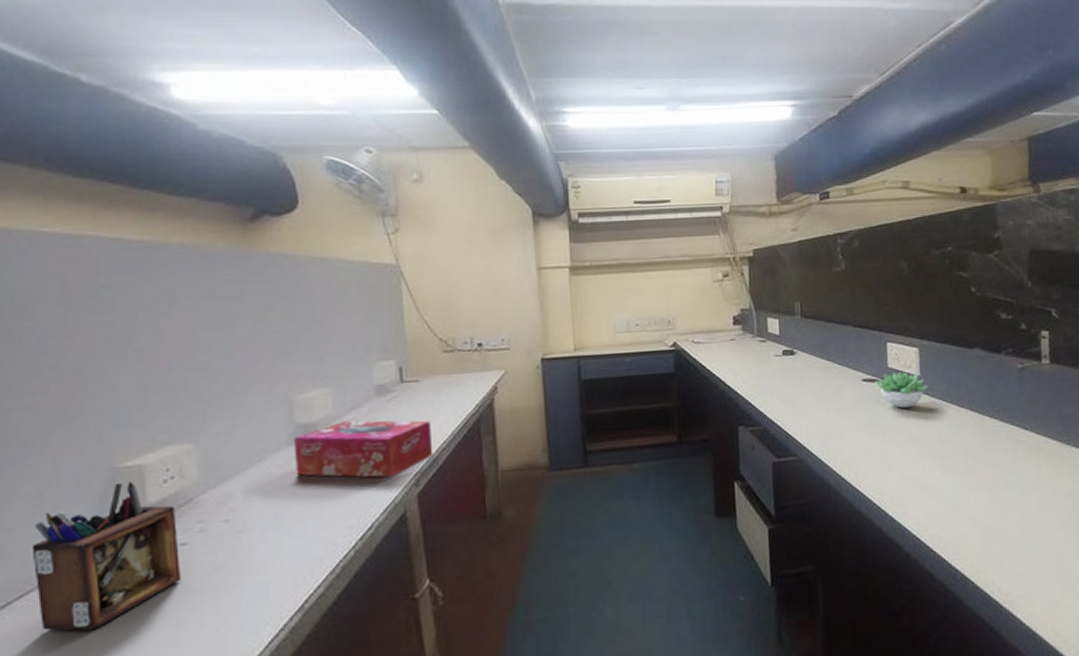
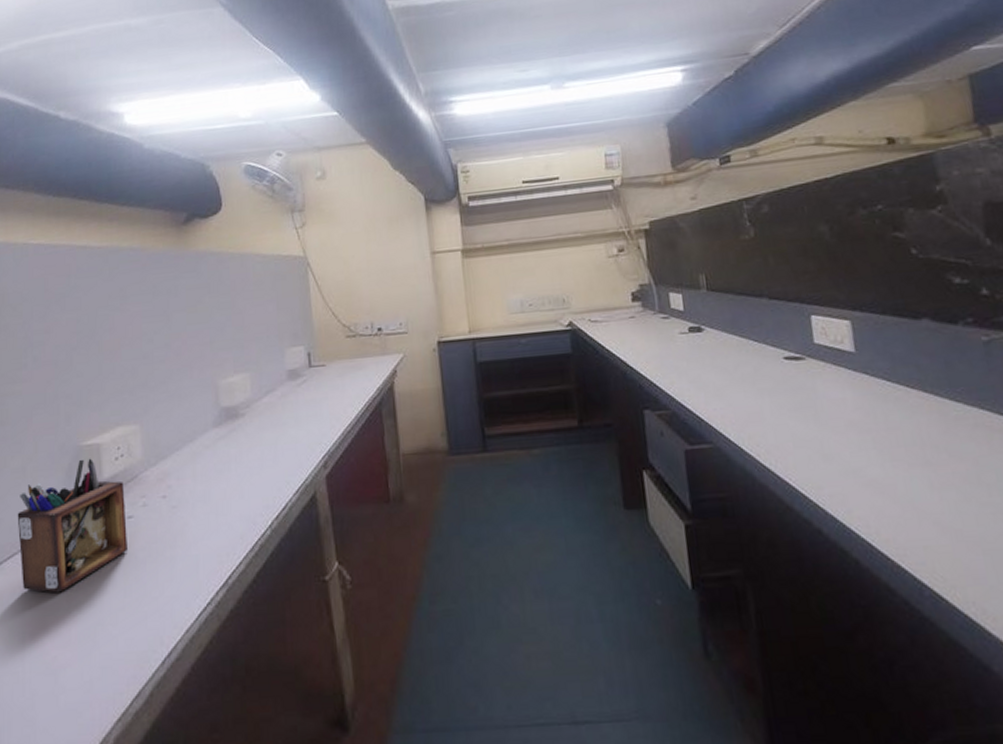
tissue box: present [293,420,434,478] -> none [218,403,340,460]
succulent plant: present [876,372,929,408] -> none [800,348,868,390]

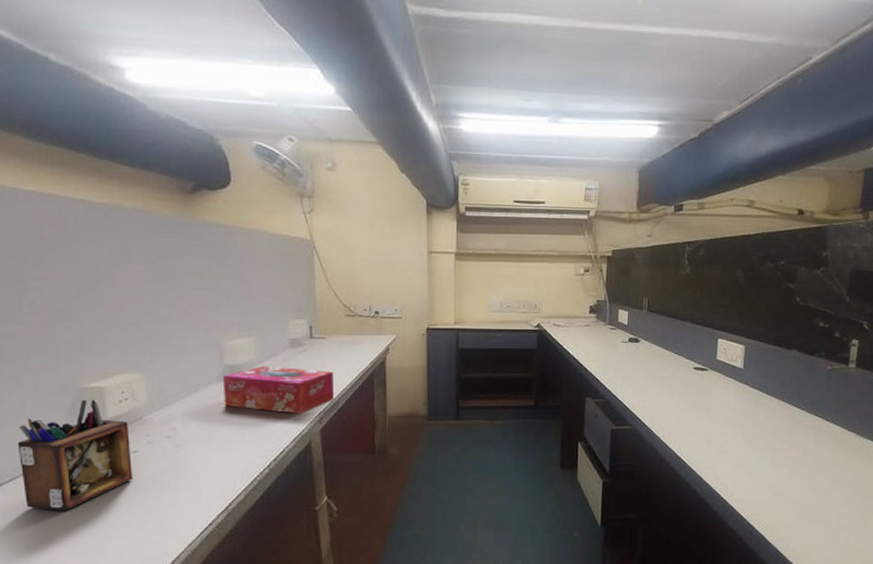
tissue box: none [218,403,340,460] -> present [222,366,335,414]

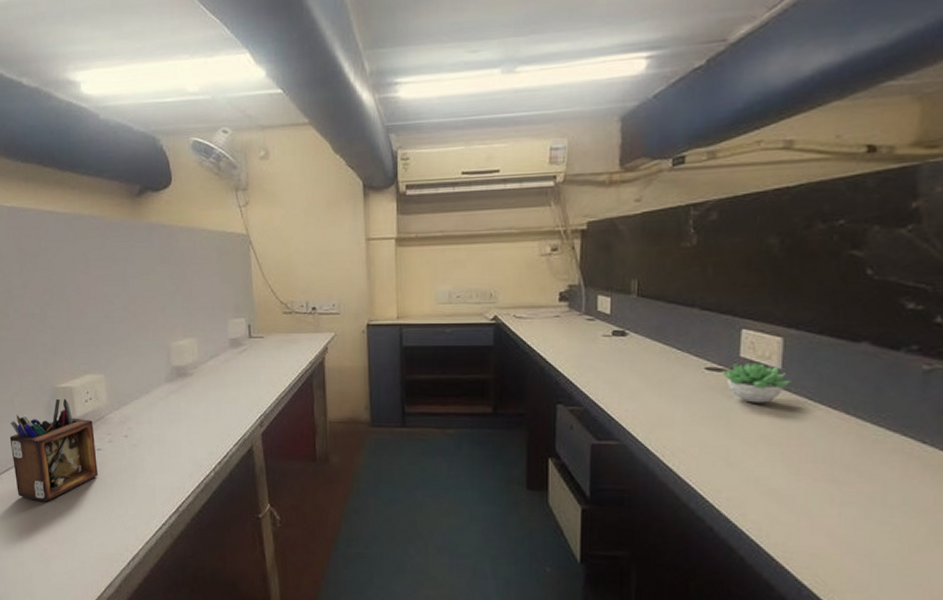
tissue box: present [222,366,335,414] -> none [170,367,274,417]
succulent plant: none [705,364,750,394] -> present [722,363,792,403]

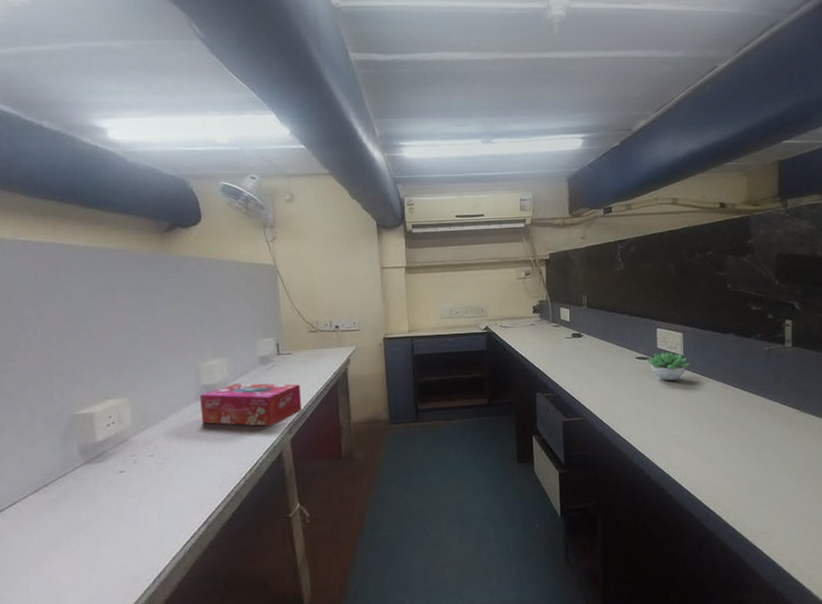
desk organizer: present [9,398,98,502] -> none [16,425,120,533]
tissue box: none [170,367,274,417] -> present [199,383,302,427]

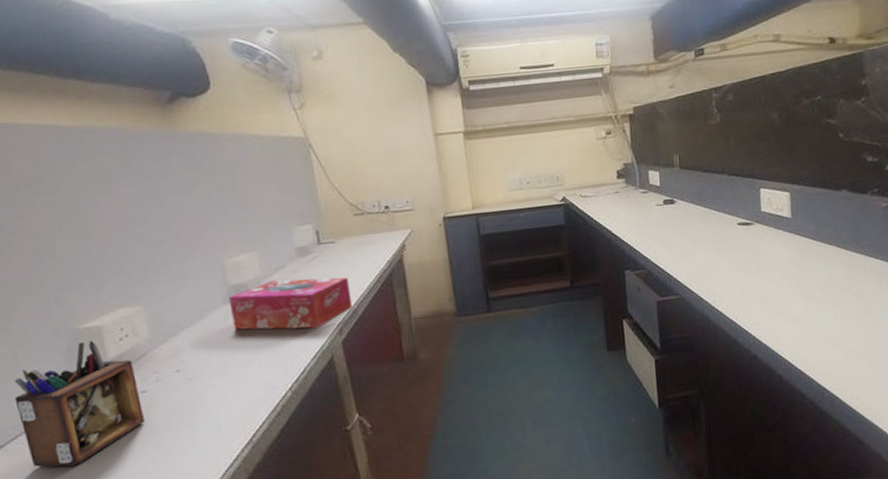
desk organizer: none [16,425,120,533] -> present [14,340,144,468]
succulent plant: present [647,352,691,381] -> none [750,215,800,248]

